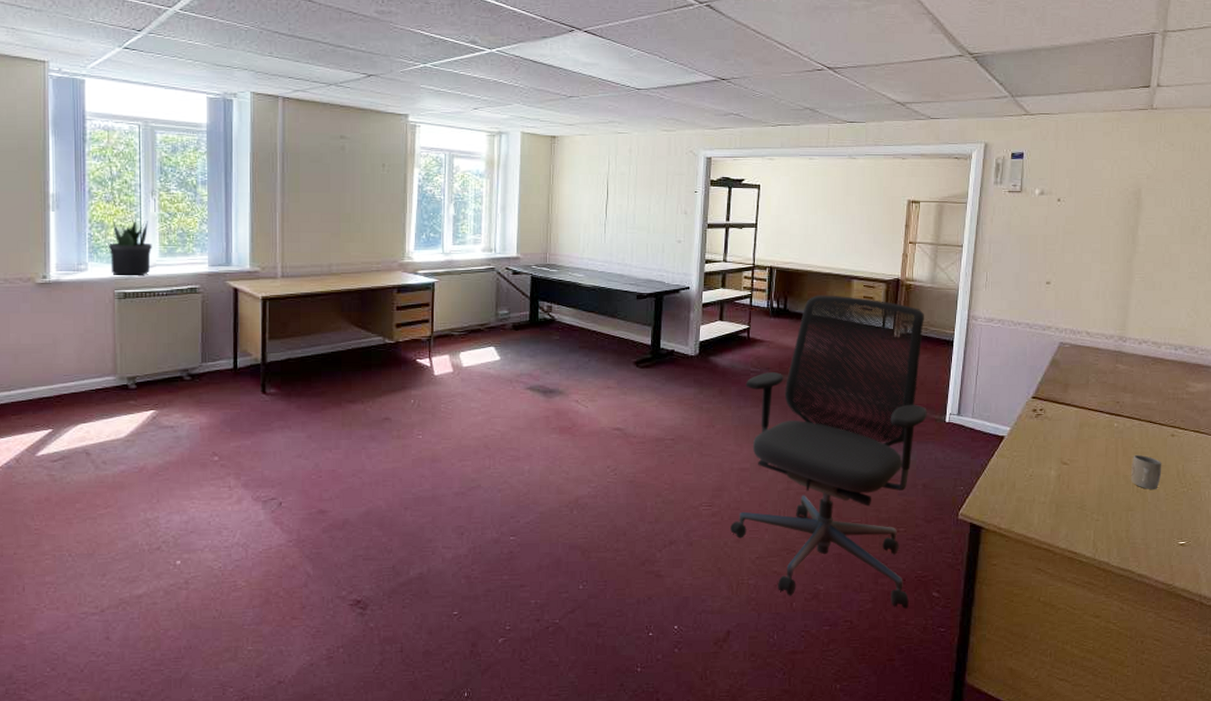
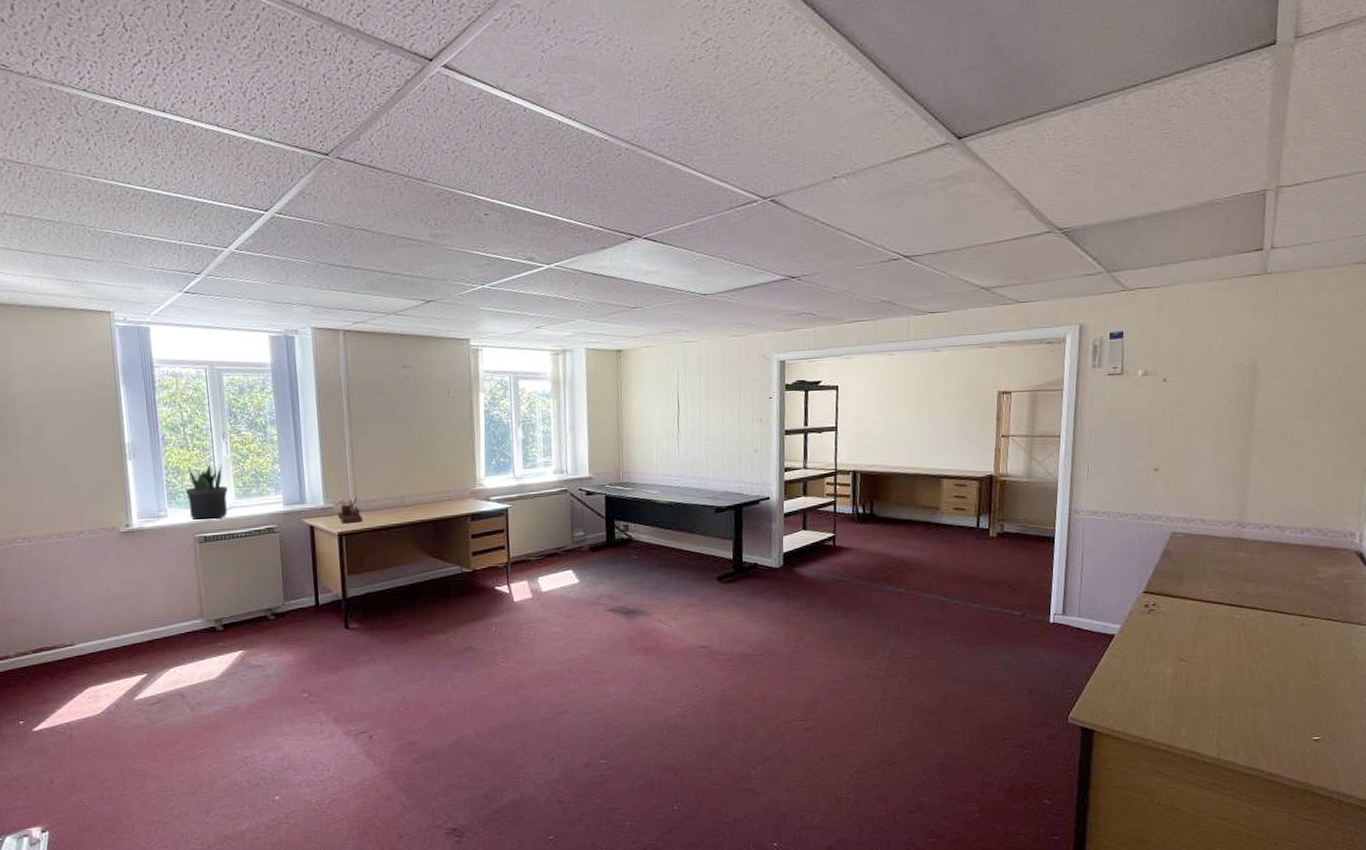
desk organizer: none [263,263,289,289] -> present [338,497,364,524]
office chair: present [730,295,927,609] -> none [826,496,1030,818]
mug: present [1130,454,1162,489] -> none [1255,646,1291,683]

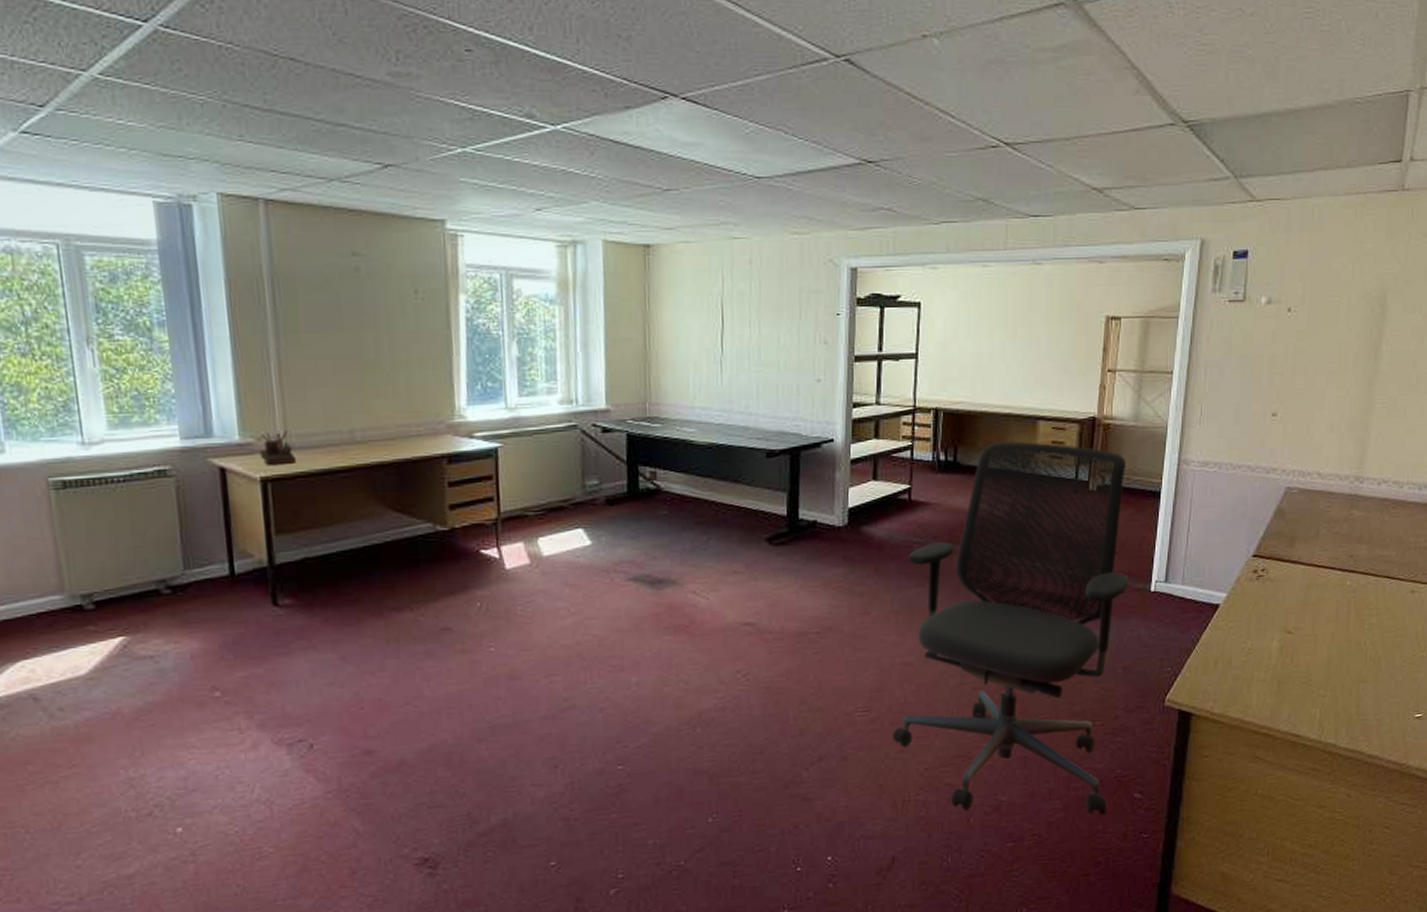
planter: present [186,463,228,521] -> none [31,378,97,459]
office chair: none [826,496,1030,818] -> present [893,441,1129,815]

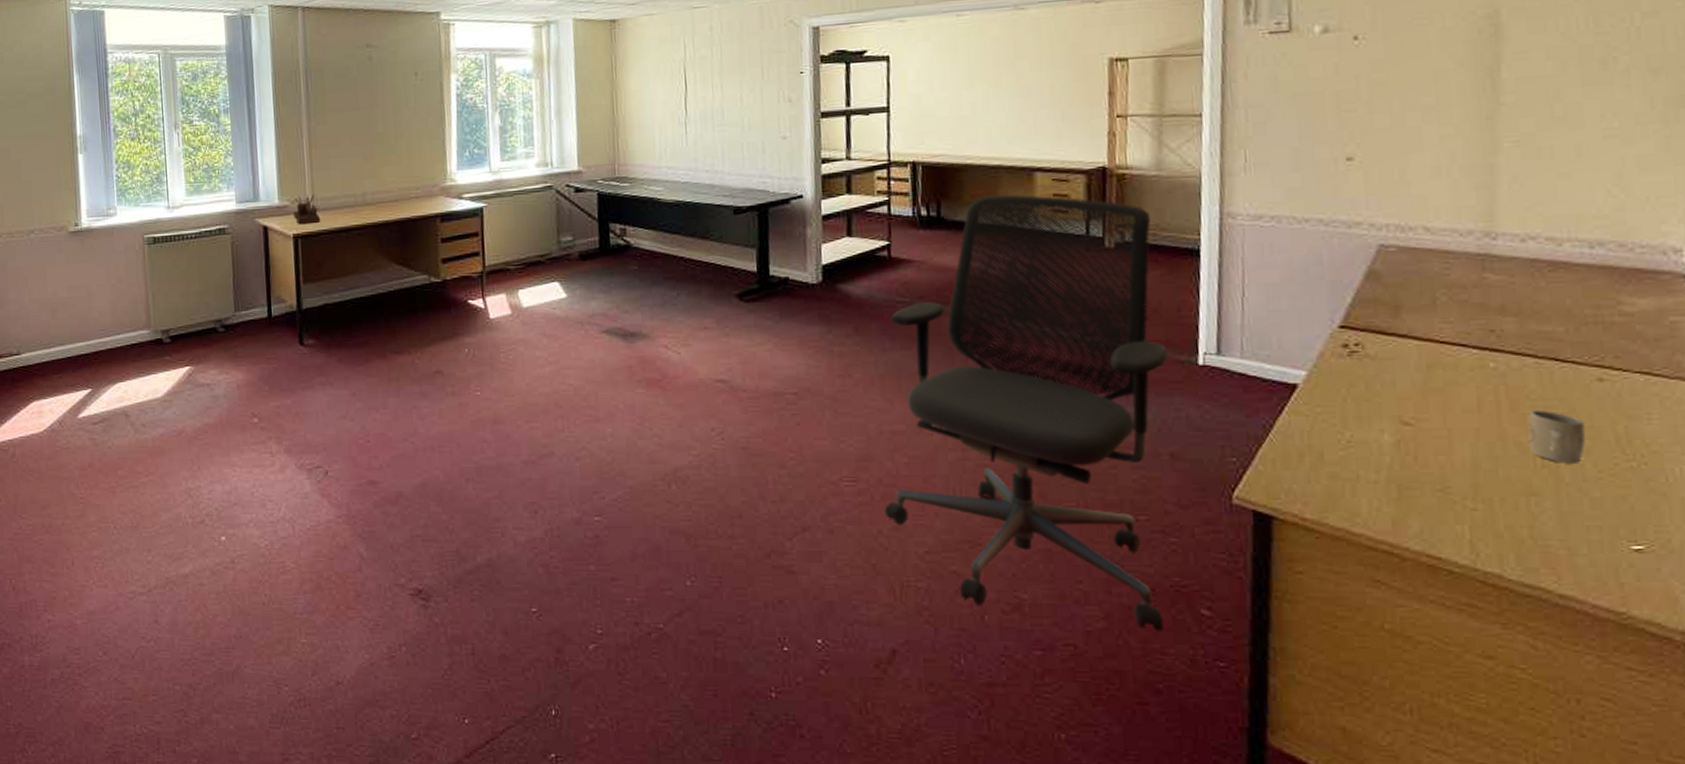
mug: none [1363,616,1400,657] -> present [1526,409,1586,463]

